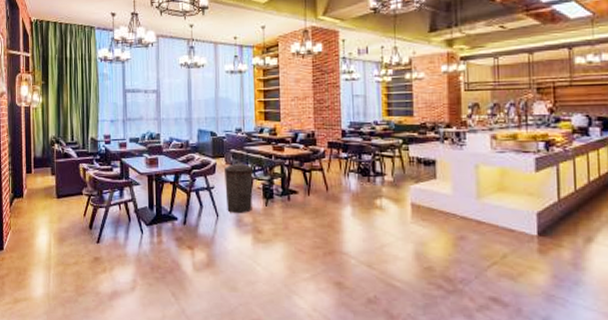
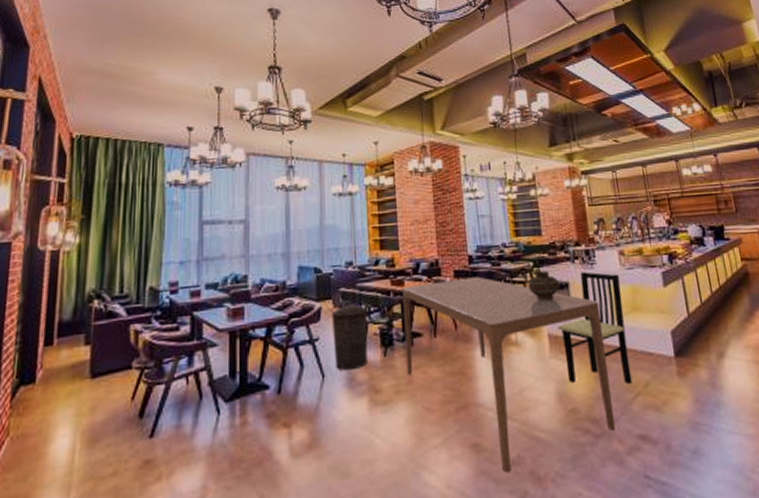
dining table: none [282,148,468,308] -> present [402,276,615,473]
vessel: none [396,148,426,174] -> present [527,270,560,301]
dining chair: none [421,152,490,253] -> present [558,272,633,384]

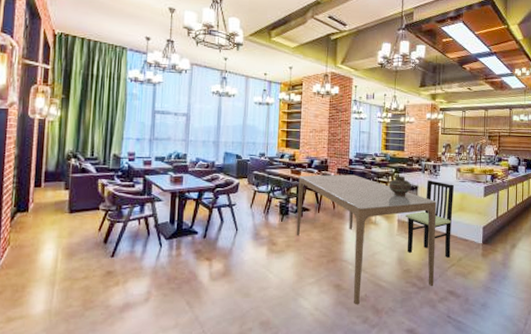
trash can: present [332,303,368,371] -> none [246,182,272,229]

